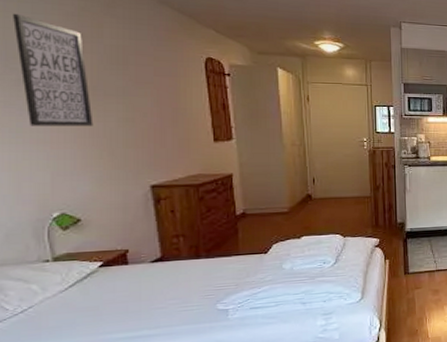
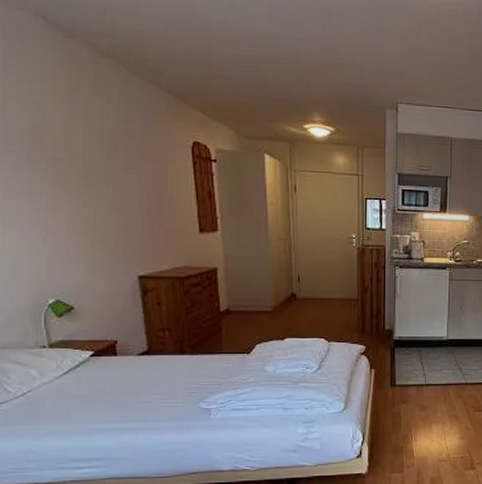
wall art: present [12,13,93,126] -> none [10,93,85,213]

